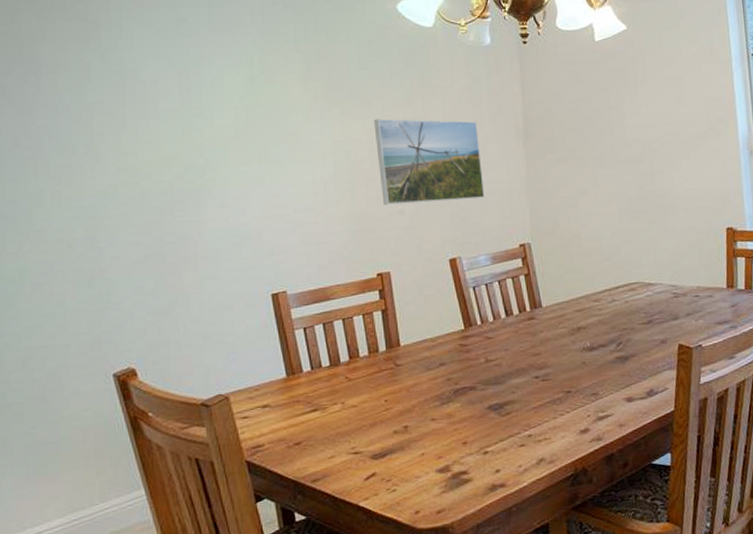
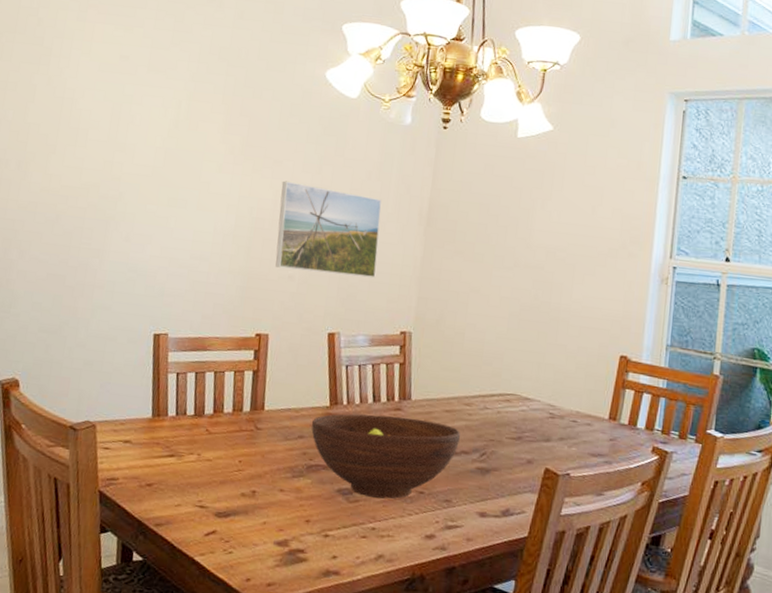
fruit bowl: none [449,323,595,407] -> present [311,413,460,499]

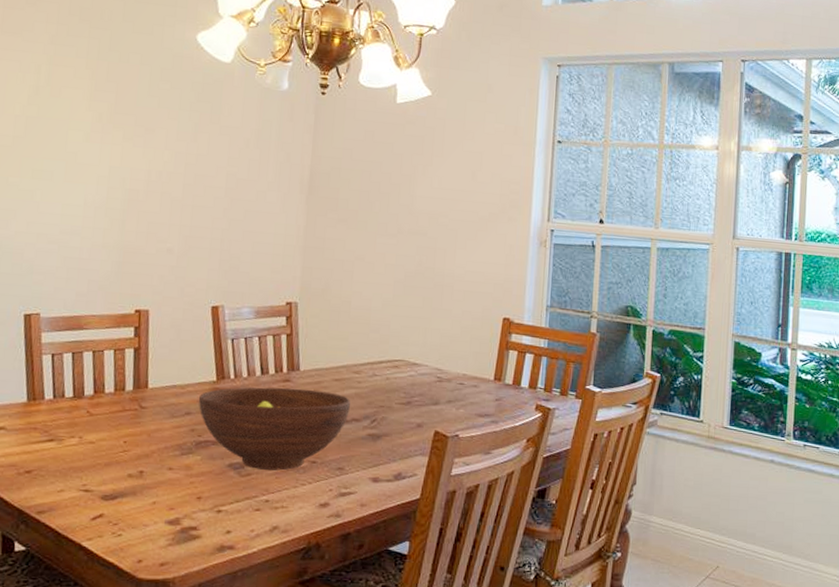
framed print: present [275,181,382,279] -> none [152,150,262,249]

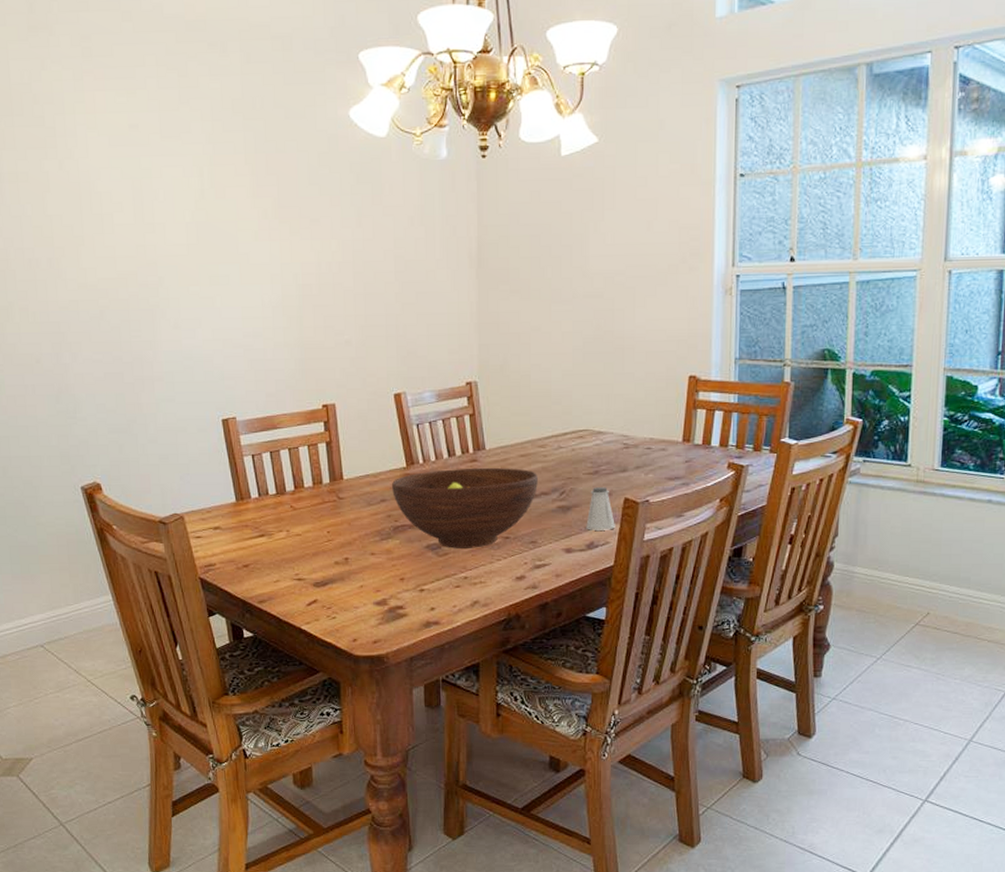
saltshaker: none [395,418,424,462] -> present [586,487,615,530]

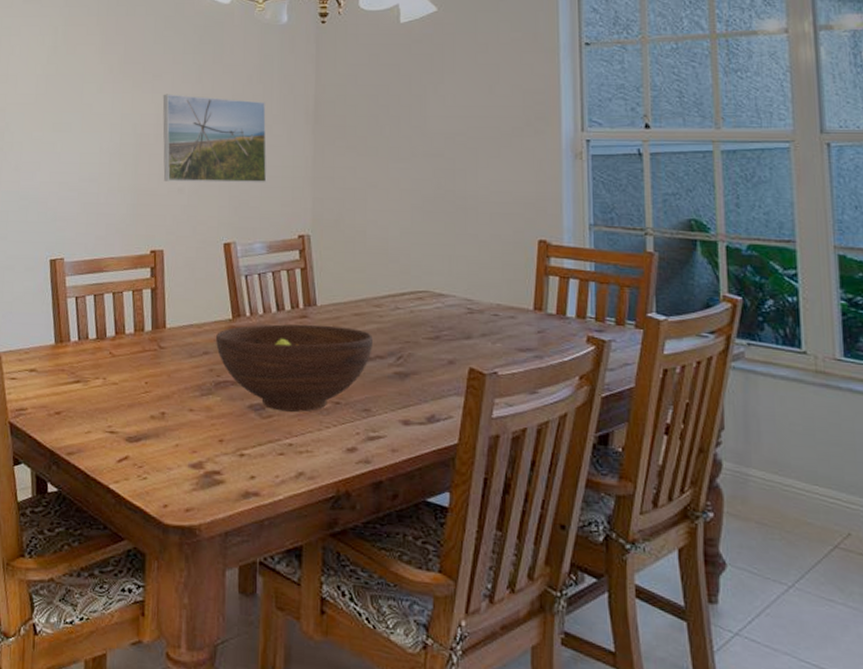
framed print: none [322,240,433,334] -> present [162,94,267,183]
saltshaker: present [586,487,615,530] -> none [426,354,459,403]

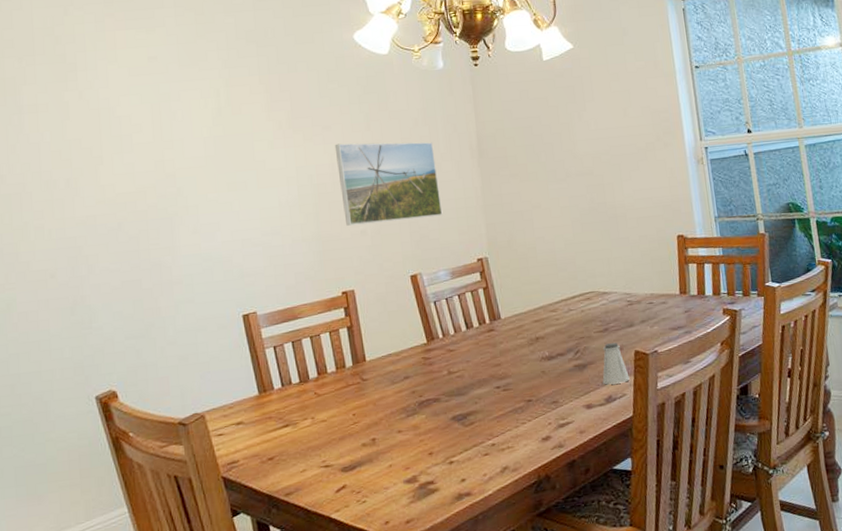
fruit bowl: present [215,324,372,412] -> none [413,333,554,417]
saltshaker: none [426,354,459,403] -> present [602,343,630,385]

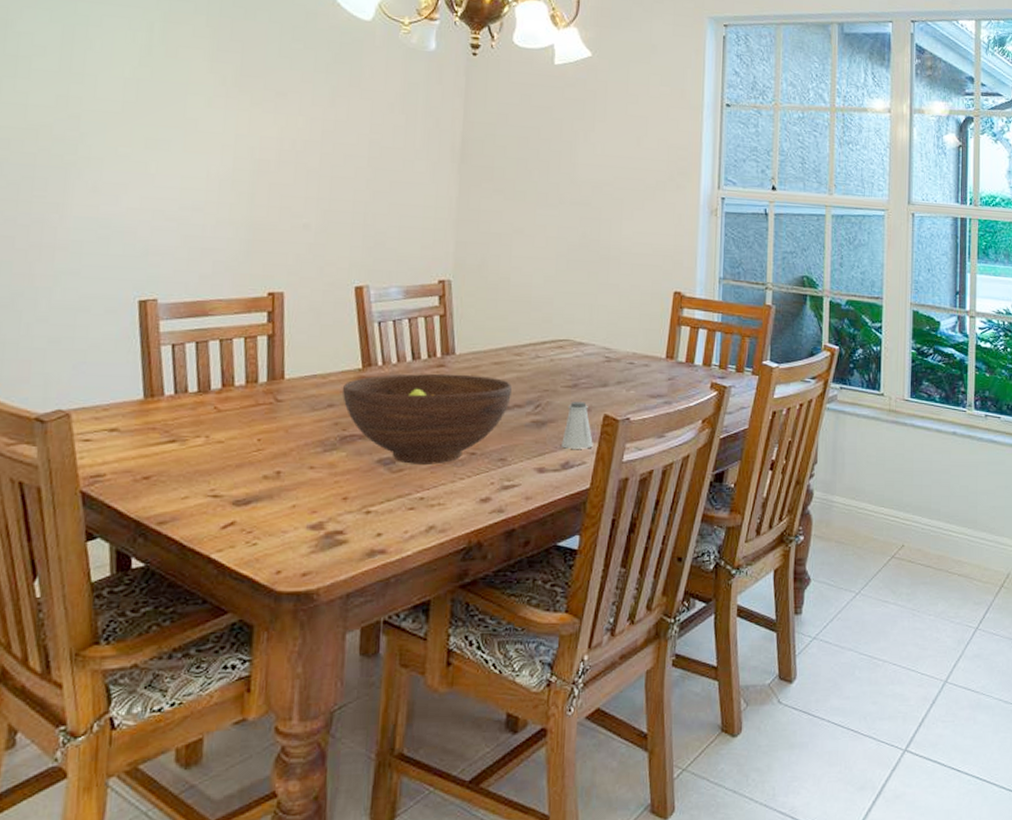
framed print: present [334,142,443,226] -> none [286,115,408,223]
fruit bowl: none [413,333,554,417] -> present [342,373,512,465]

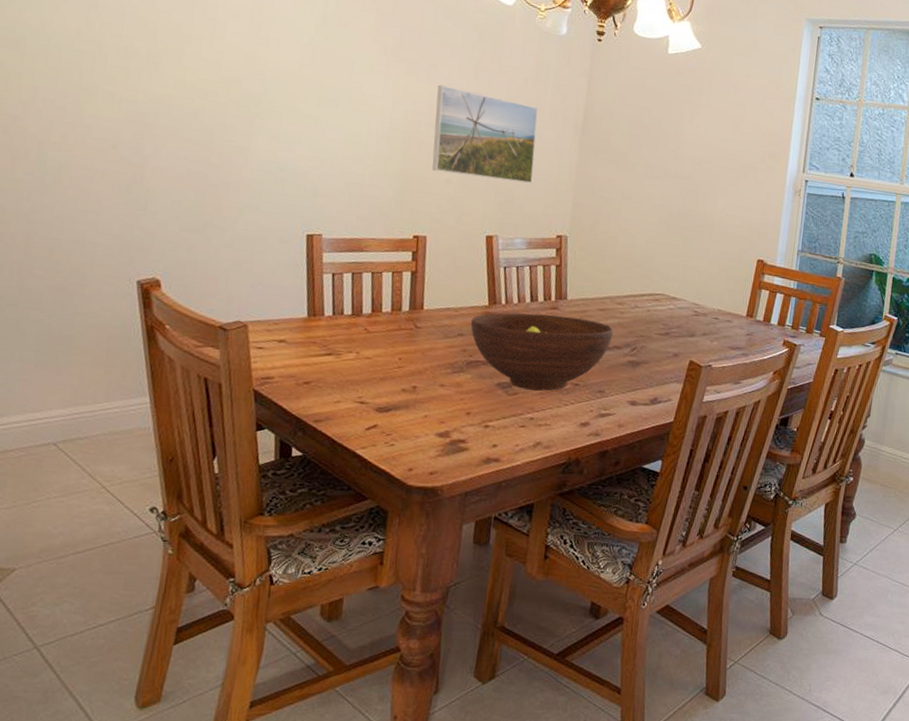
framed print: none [286,115,408,223] -> present [432,85,538,184]
saltshaker: present [561,402,593,449] -> none [652,347,679,389]

